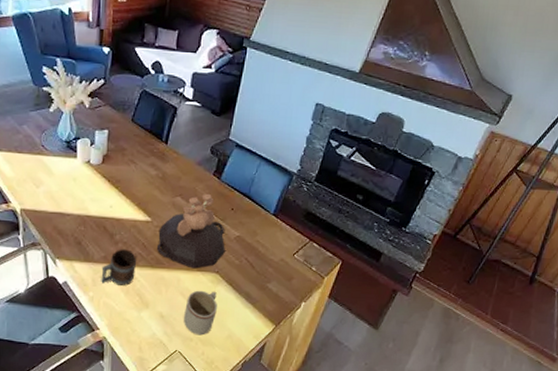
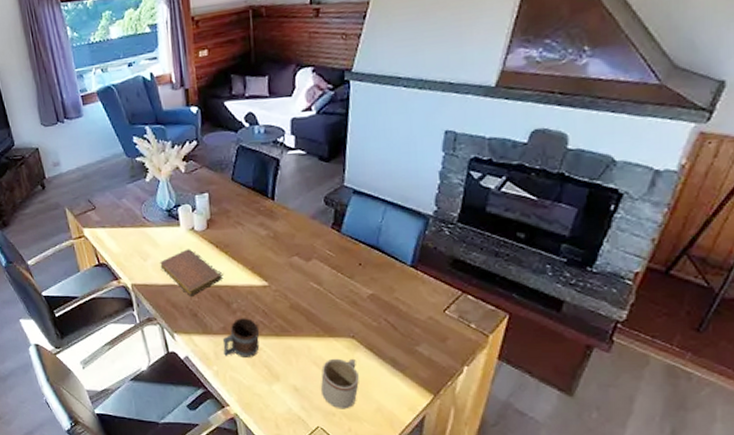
notebook: none [52,180,110,225] -> present [160,249,222,296]
decorative bowl: present [156,193,225,269] -> none [278,249,359,335]

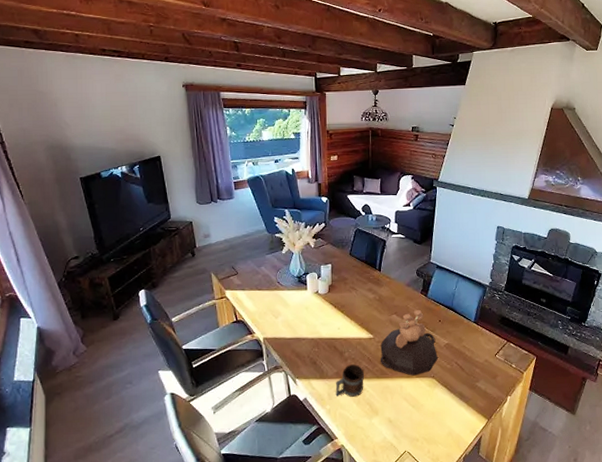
notebook: present [160,249,222,296] -> none [288,308,338,347]
decorative bowl: none [278,249,359,335] -> present [380,309,438,376]
mug: present [321,358,359,409] -> none [409,394,436,435]

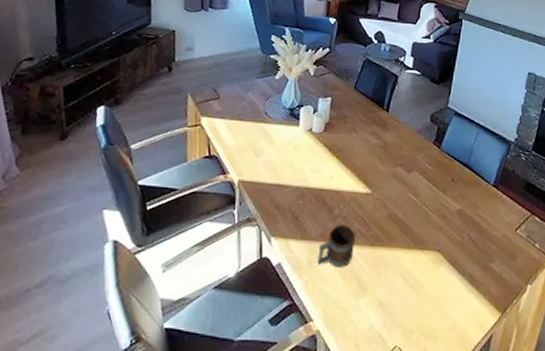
decorative bowl: present [380,309,438,376] -> none [376,163,447,247]

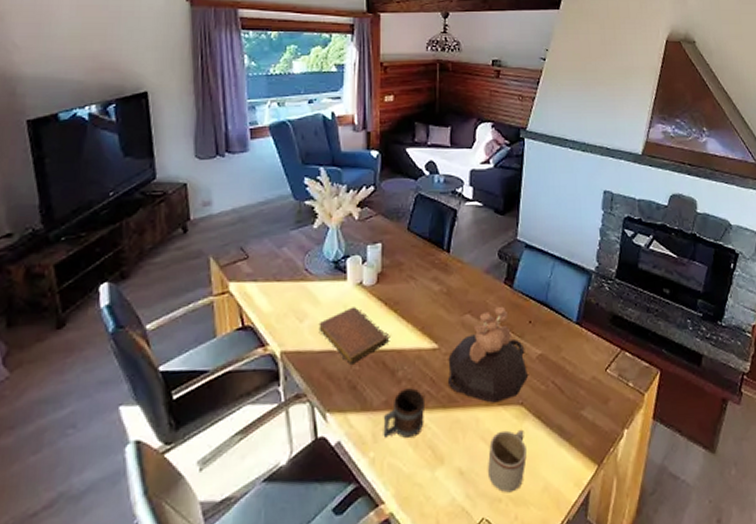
notebook: none [271,149,330,198] -> present [319,307,389,364]
decorative bowl: none [376,163,447,247] -> present [447,306,528,403]
mug: none [404,272,439,327] -> present [488,430,527,493]

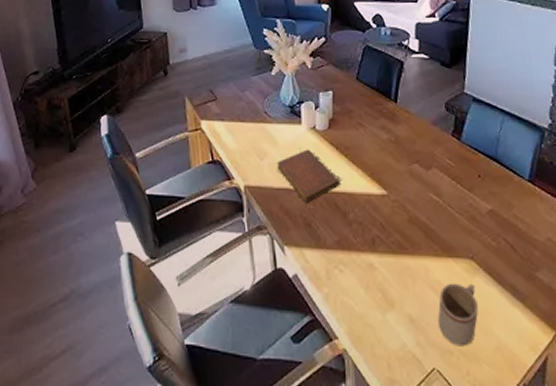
mug: present [383,388,424,438] -> none [336,231,375,278]
decorative bowl: present [447,306,528,403] -> none [396,158,478,254]

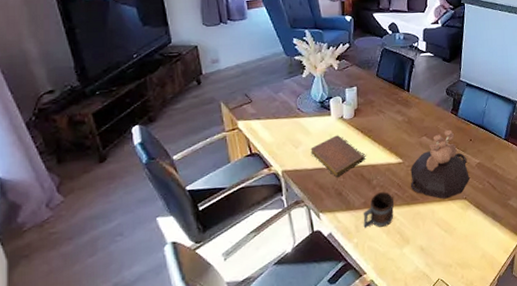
mug: none [336,231,375,278] -> present [363,191,394,228]
decorative bowl: none [396,158,478,254] -> present [410,129,470,199]
mug: present [438,283,478,347] -> none [441,217,470,261]

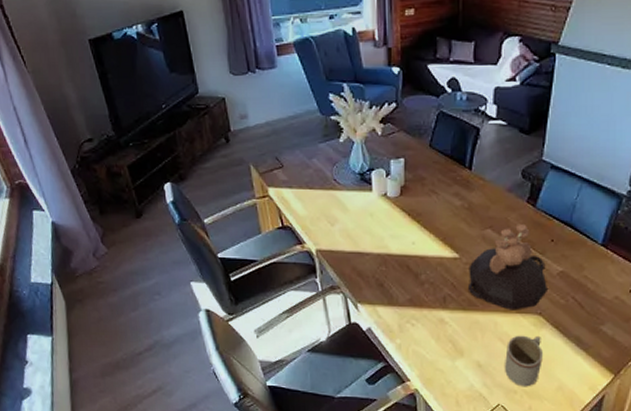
notebook: present [310,135,365,177] -> none [348,215,412,265]
mug: present [363,191,394,228] -> none [408,290,446,331]
mug: none [441,217,470,261] -> present [505,335,543,387]

